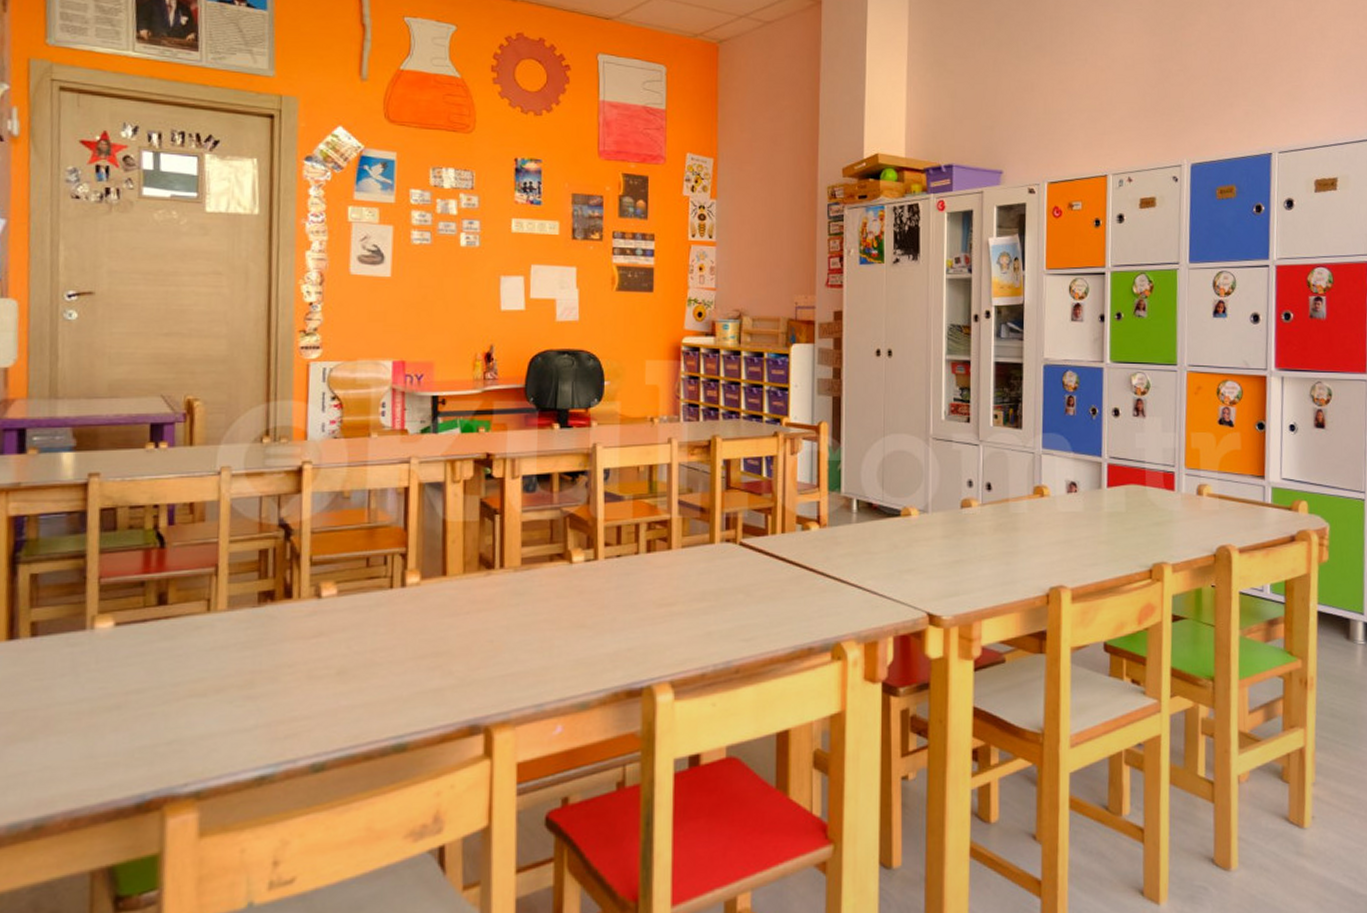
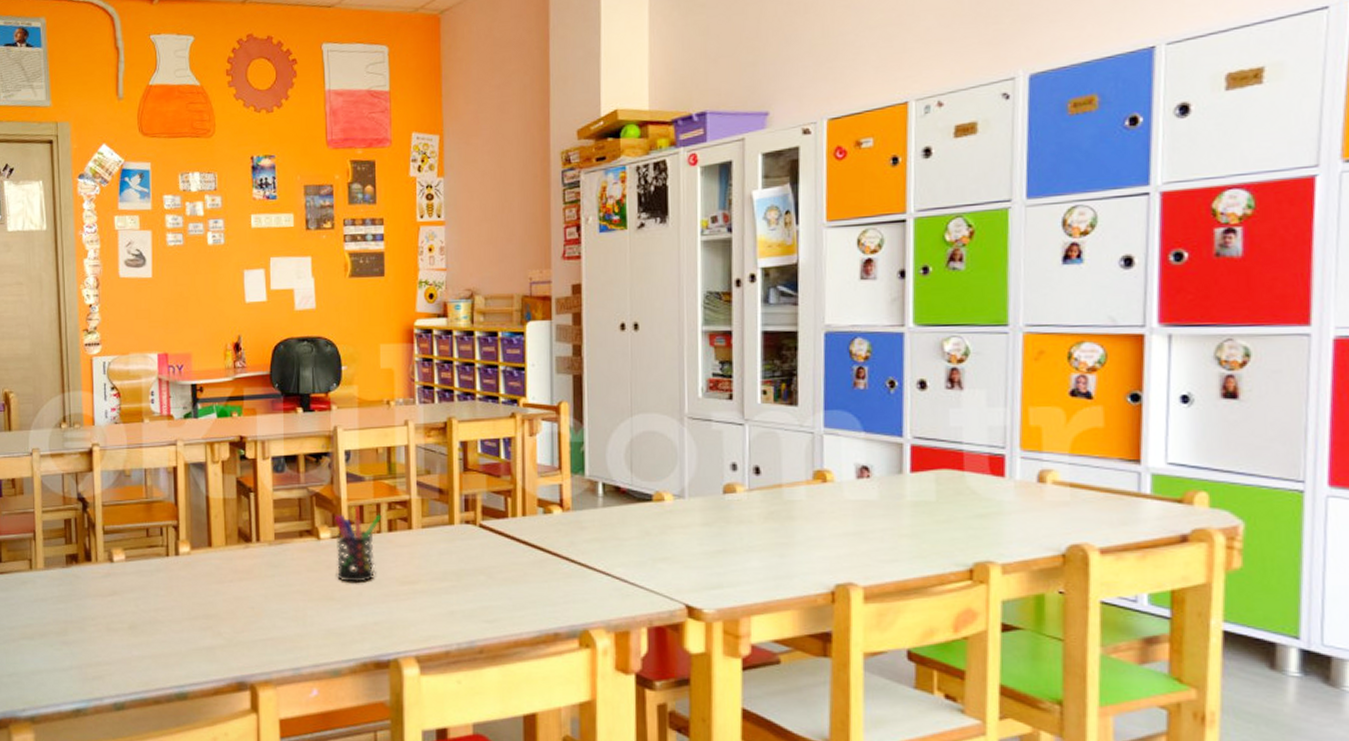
pen holder: none [590,527,641,608] -> present [335,507,382,582]

